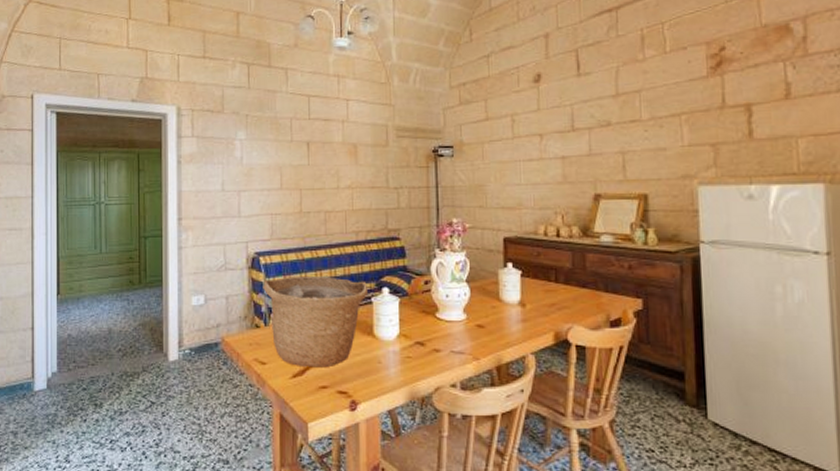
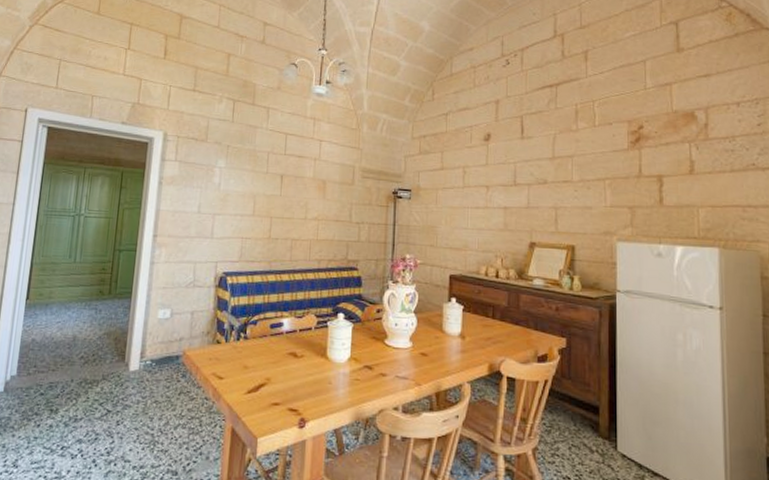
basket: present [263,275,367,368] -> none [227,297,325,385]

